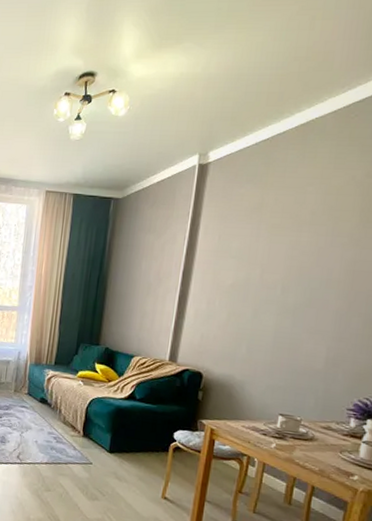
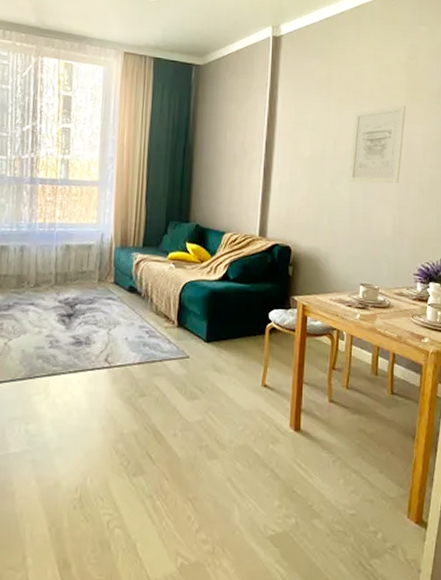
wall art: none [275,229,358,313] -> present [349,105,406,184]

